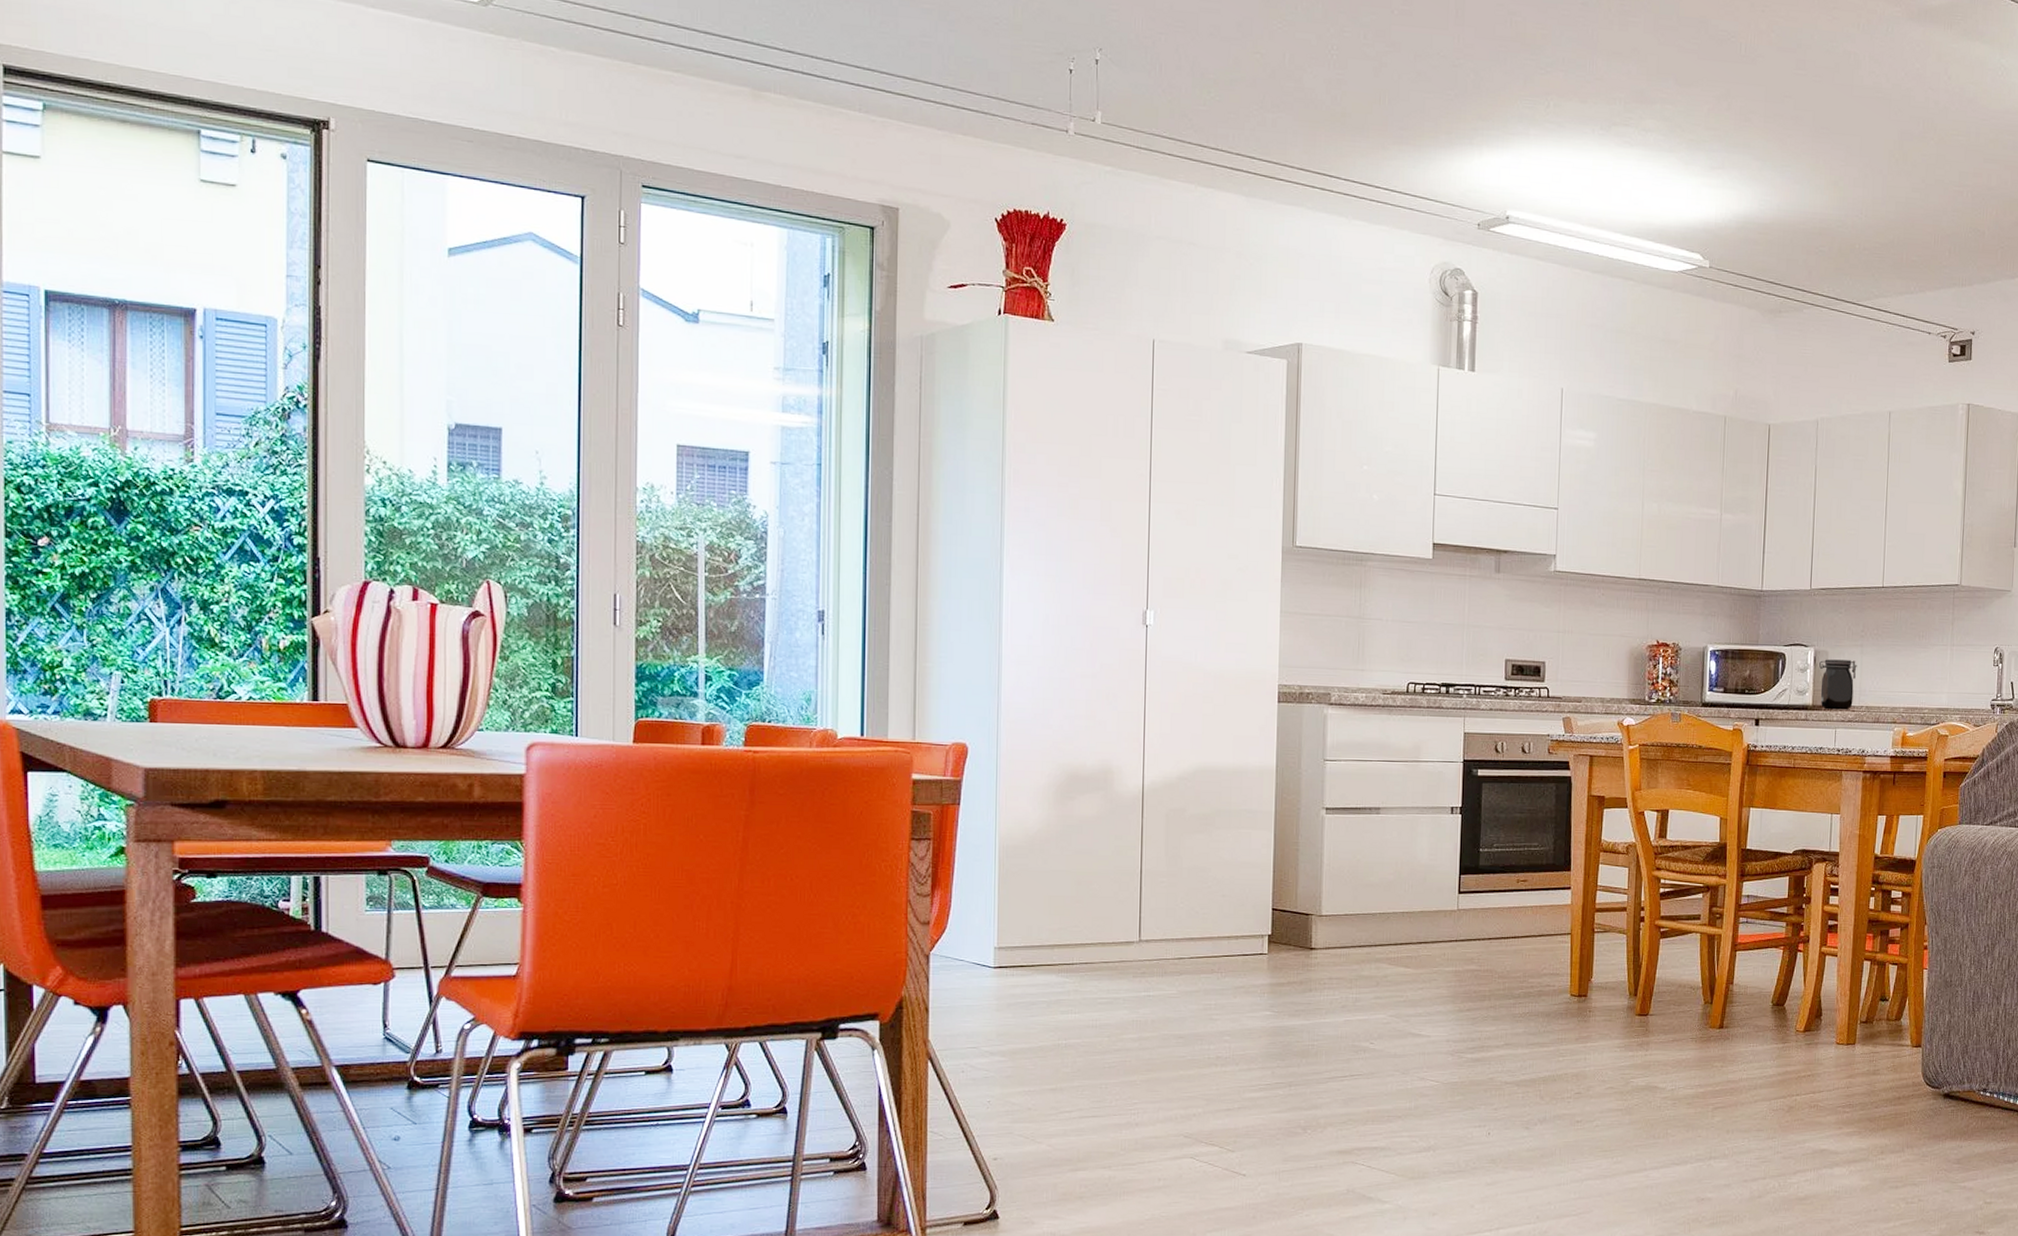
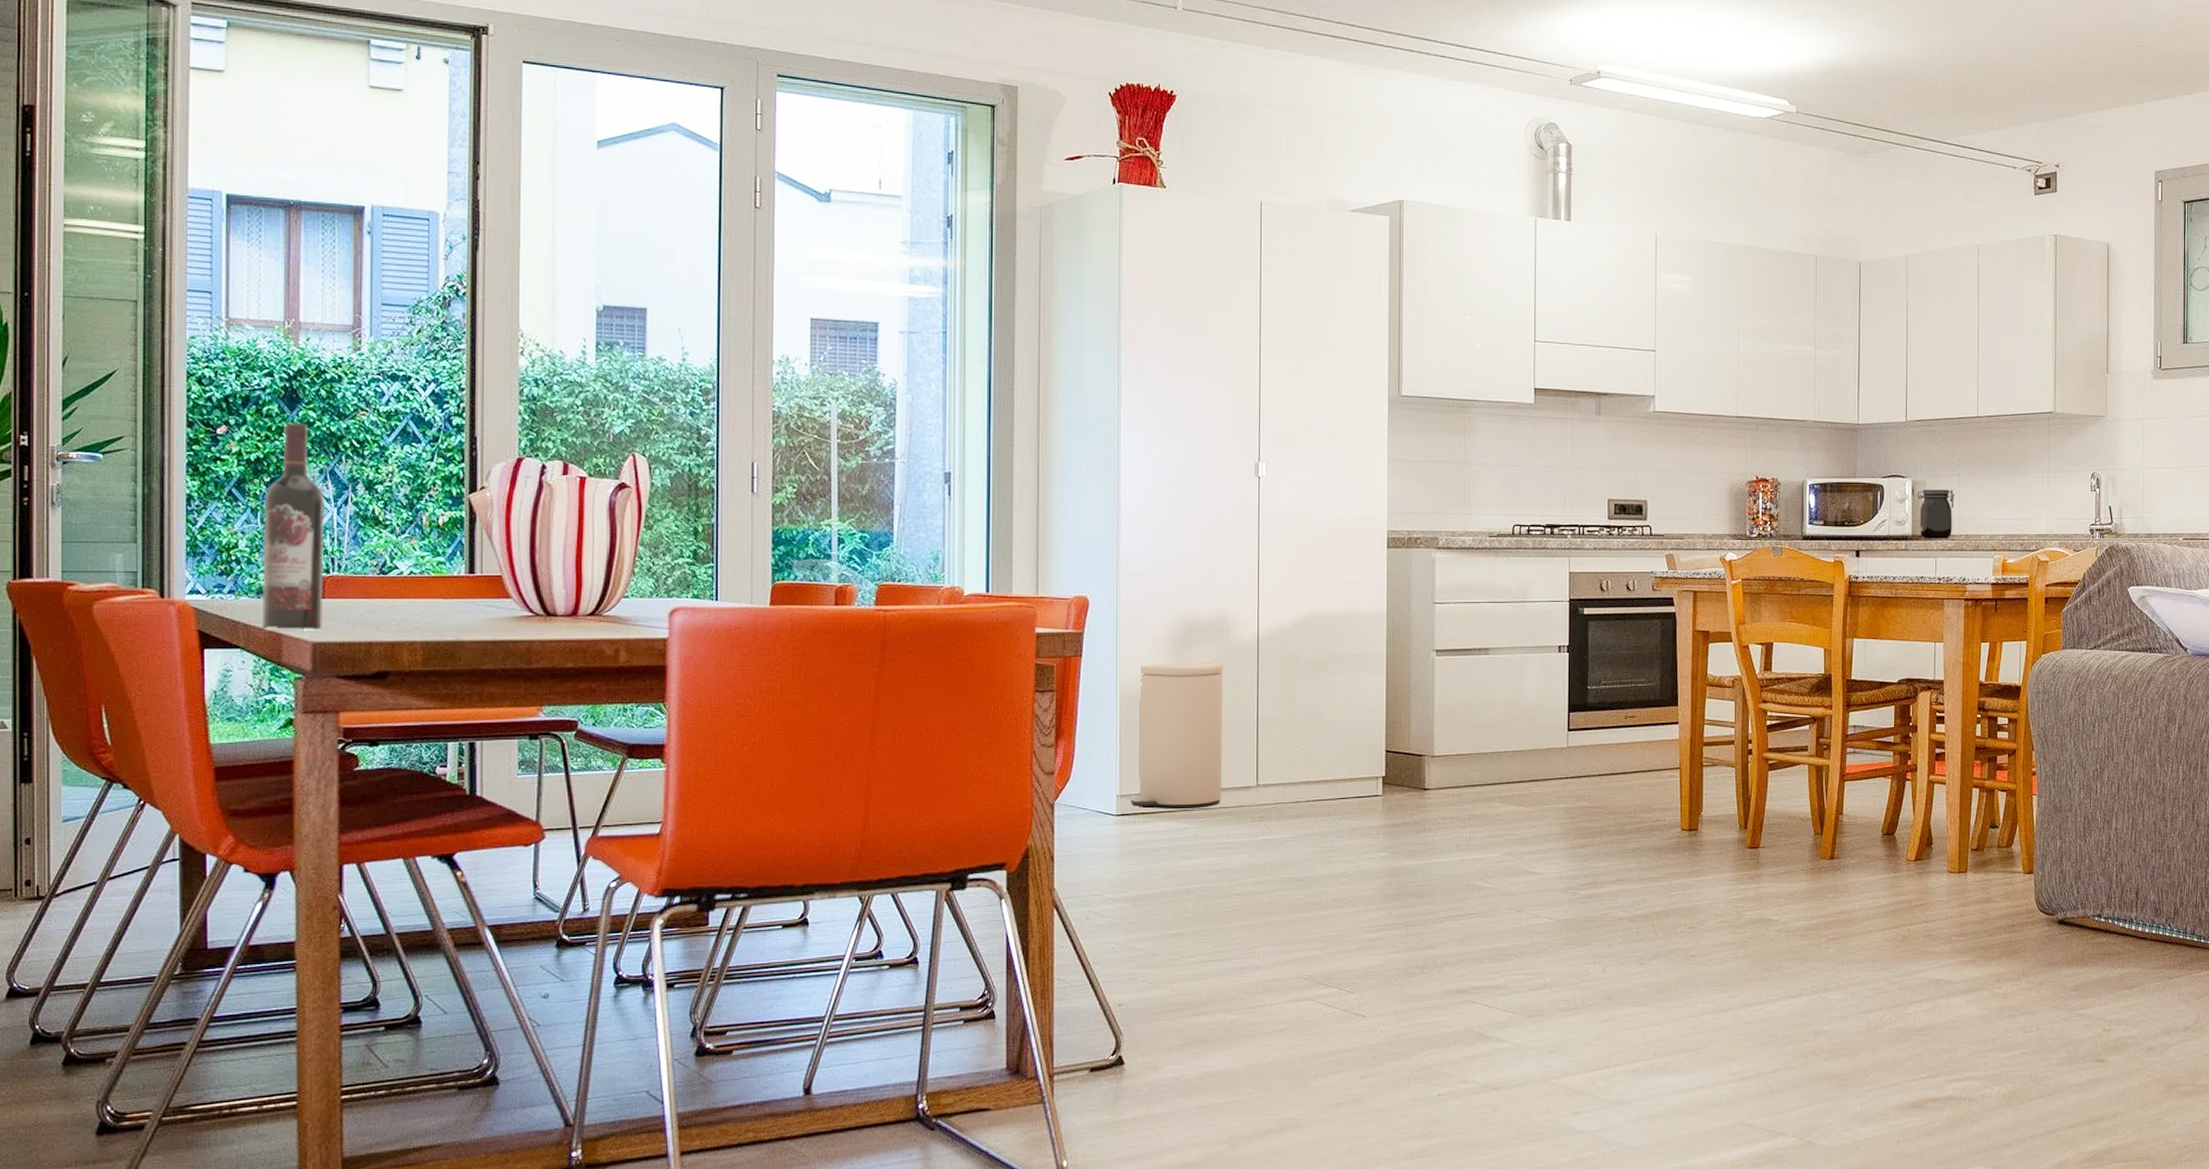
wine bottle: none [90,536,156,755] -> present [262,422,325,631]
pedal bin: none [1008,811,1107,964] -> present [1130,659,1224,810]

